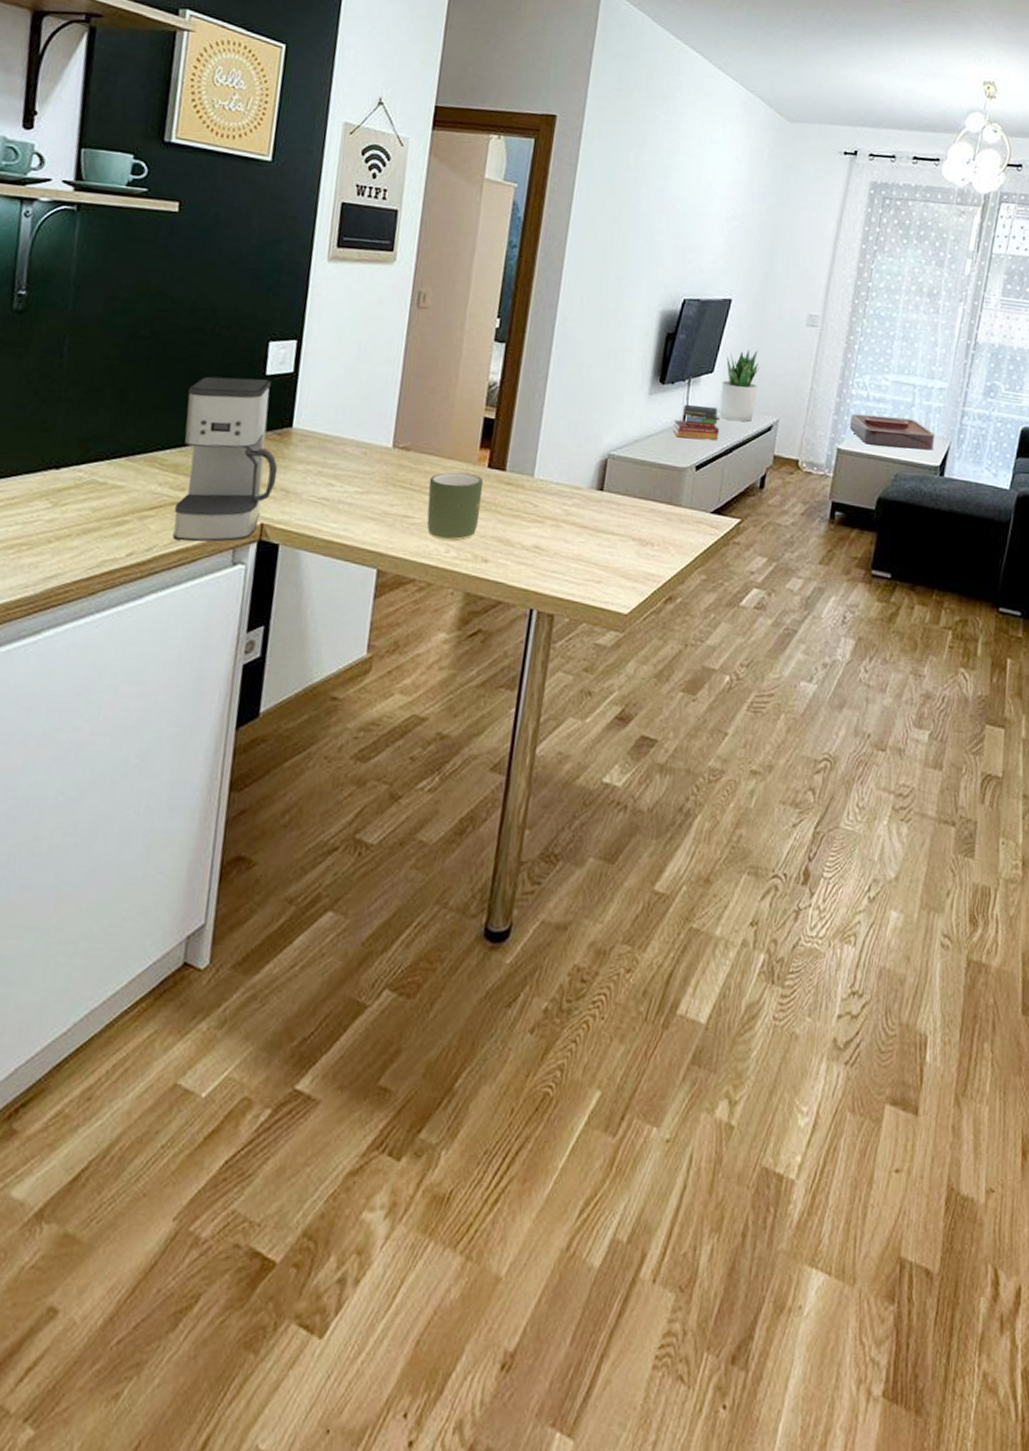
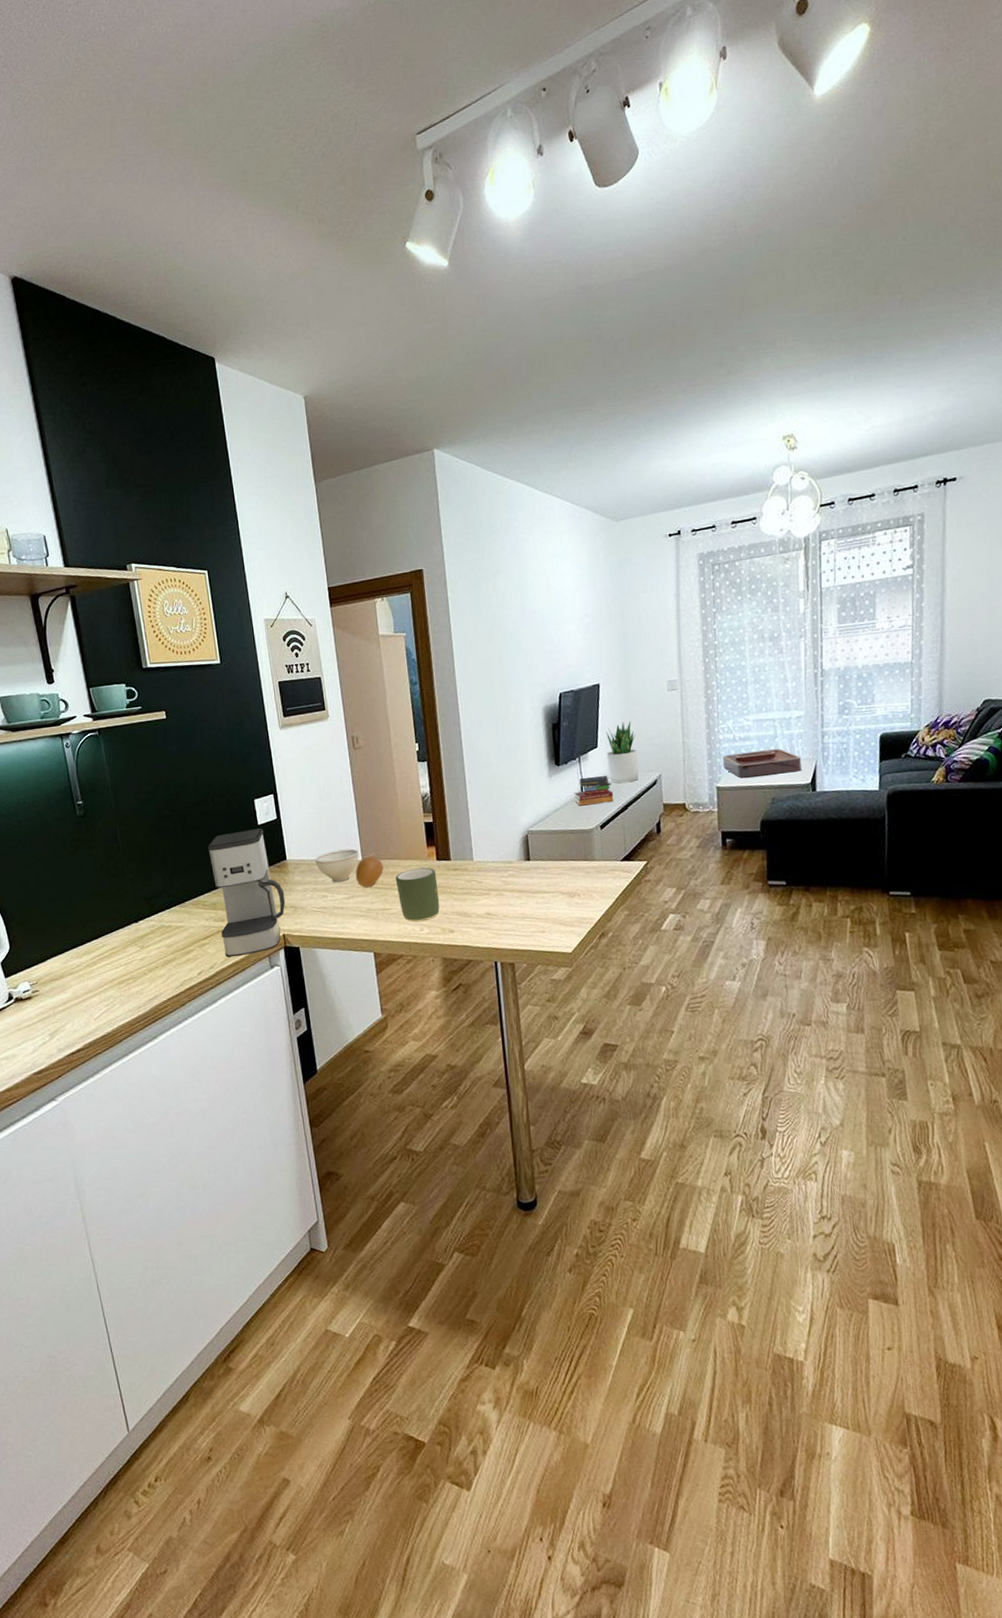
bowl: none [329,428,391,471] -> present [314,848,359,883]
fruit: none [378,444,418,485] -> present [355,855,384,888]

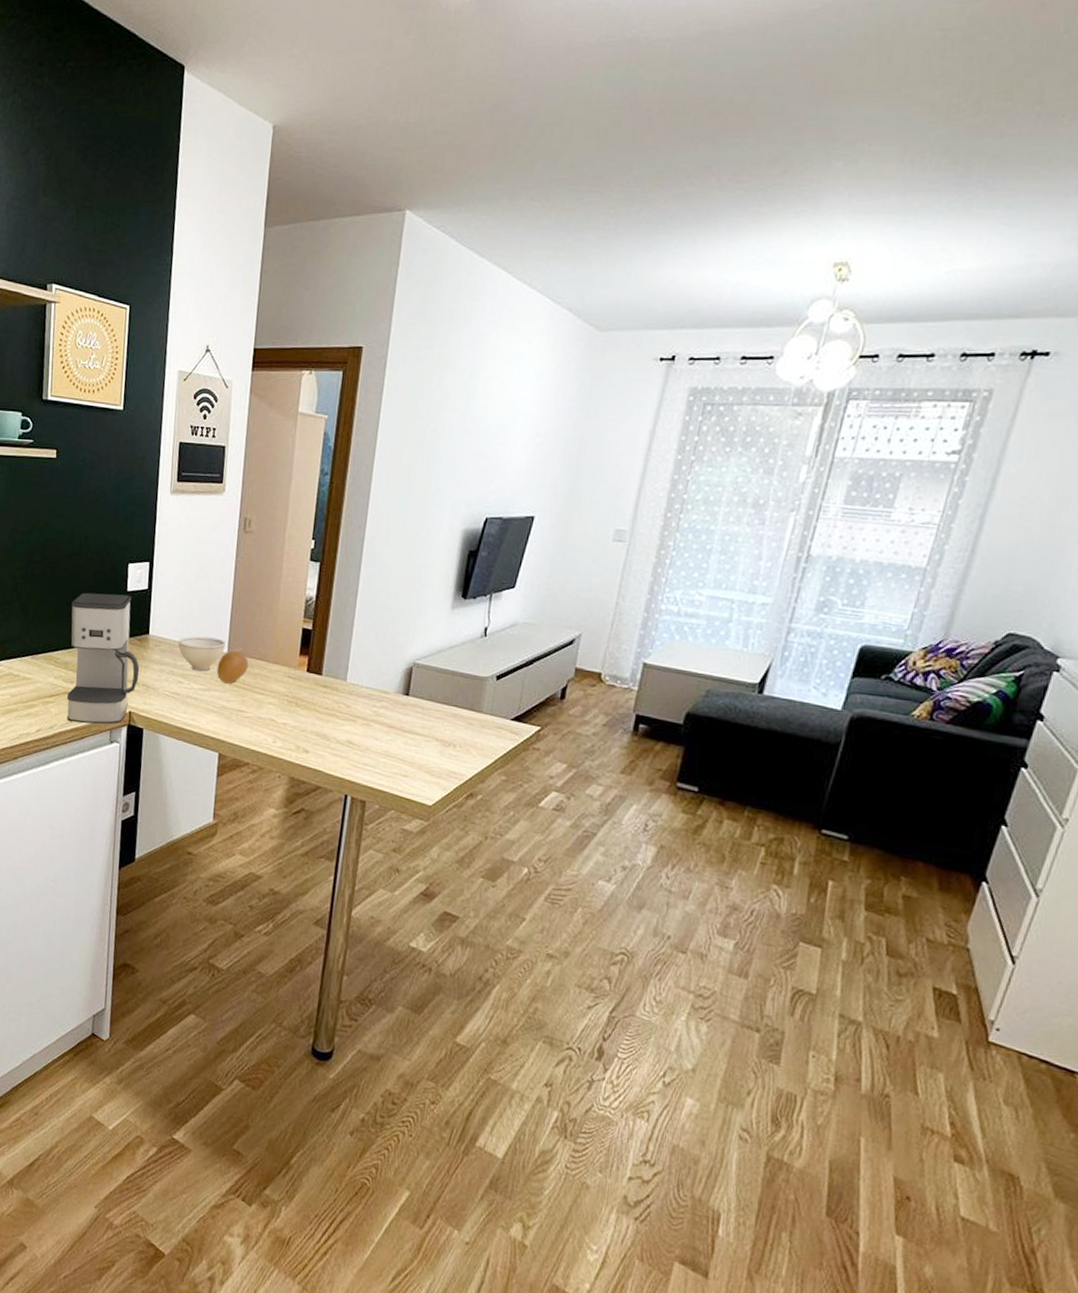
mug: present [395,867,440,922] -> none [257,675,304,733]
books: present [574,776,614,806] -> none [474,617,521,652]
planter: present [606,721,639,784] -> none [520,565,564,636]
decorative tray: present [722,748,802,778] -> none [656,628,755,667]

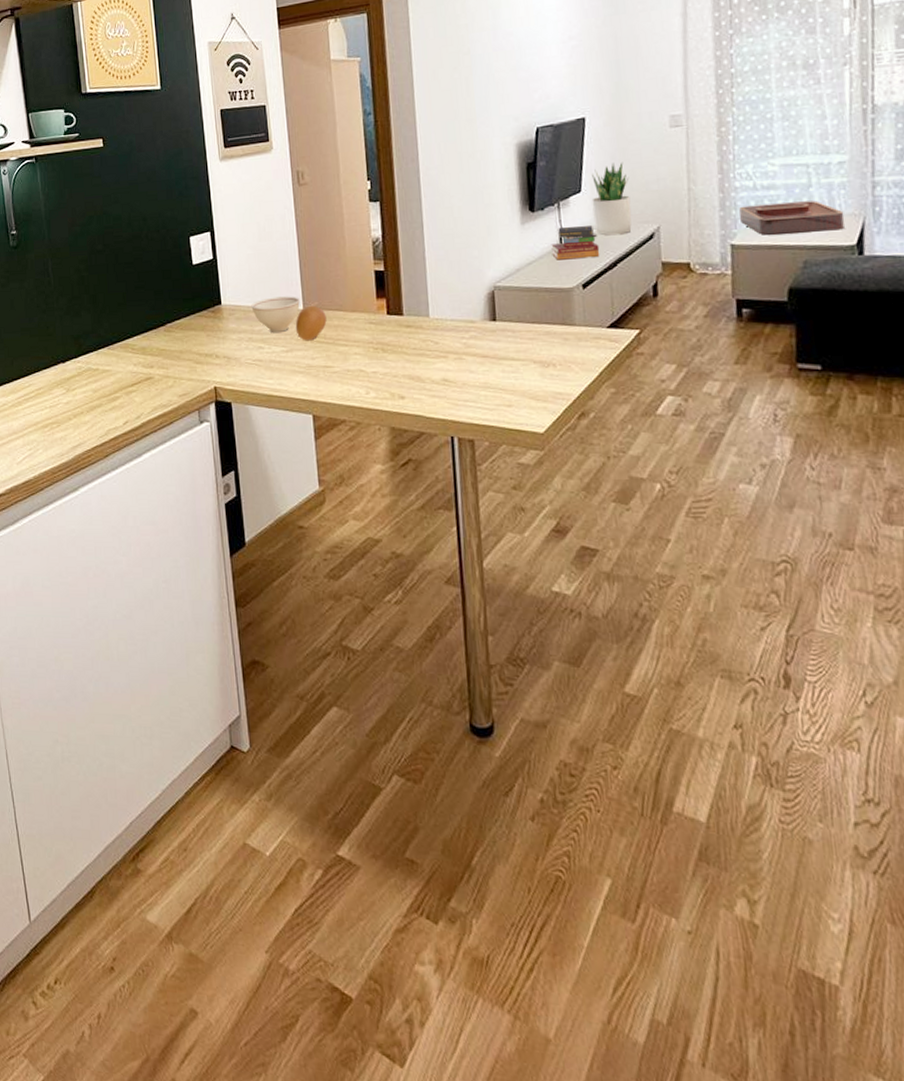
coffee maker: present [67,592,140,725] -> none [139,268,219,408]
books: none [474,617,521,652] -> present [551,226,600,260]
planter: none [520,565,564,636] -> present [592,162,632,236]
decorative tray: none [656,628,755,667] -> present [739,200,845,235]

